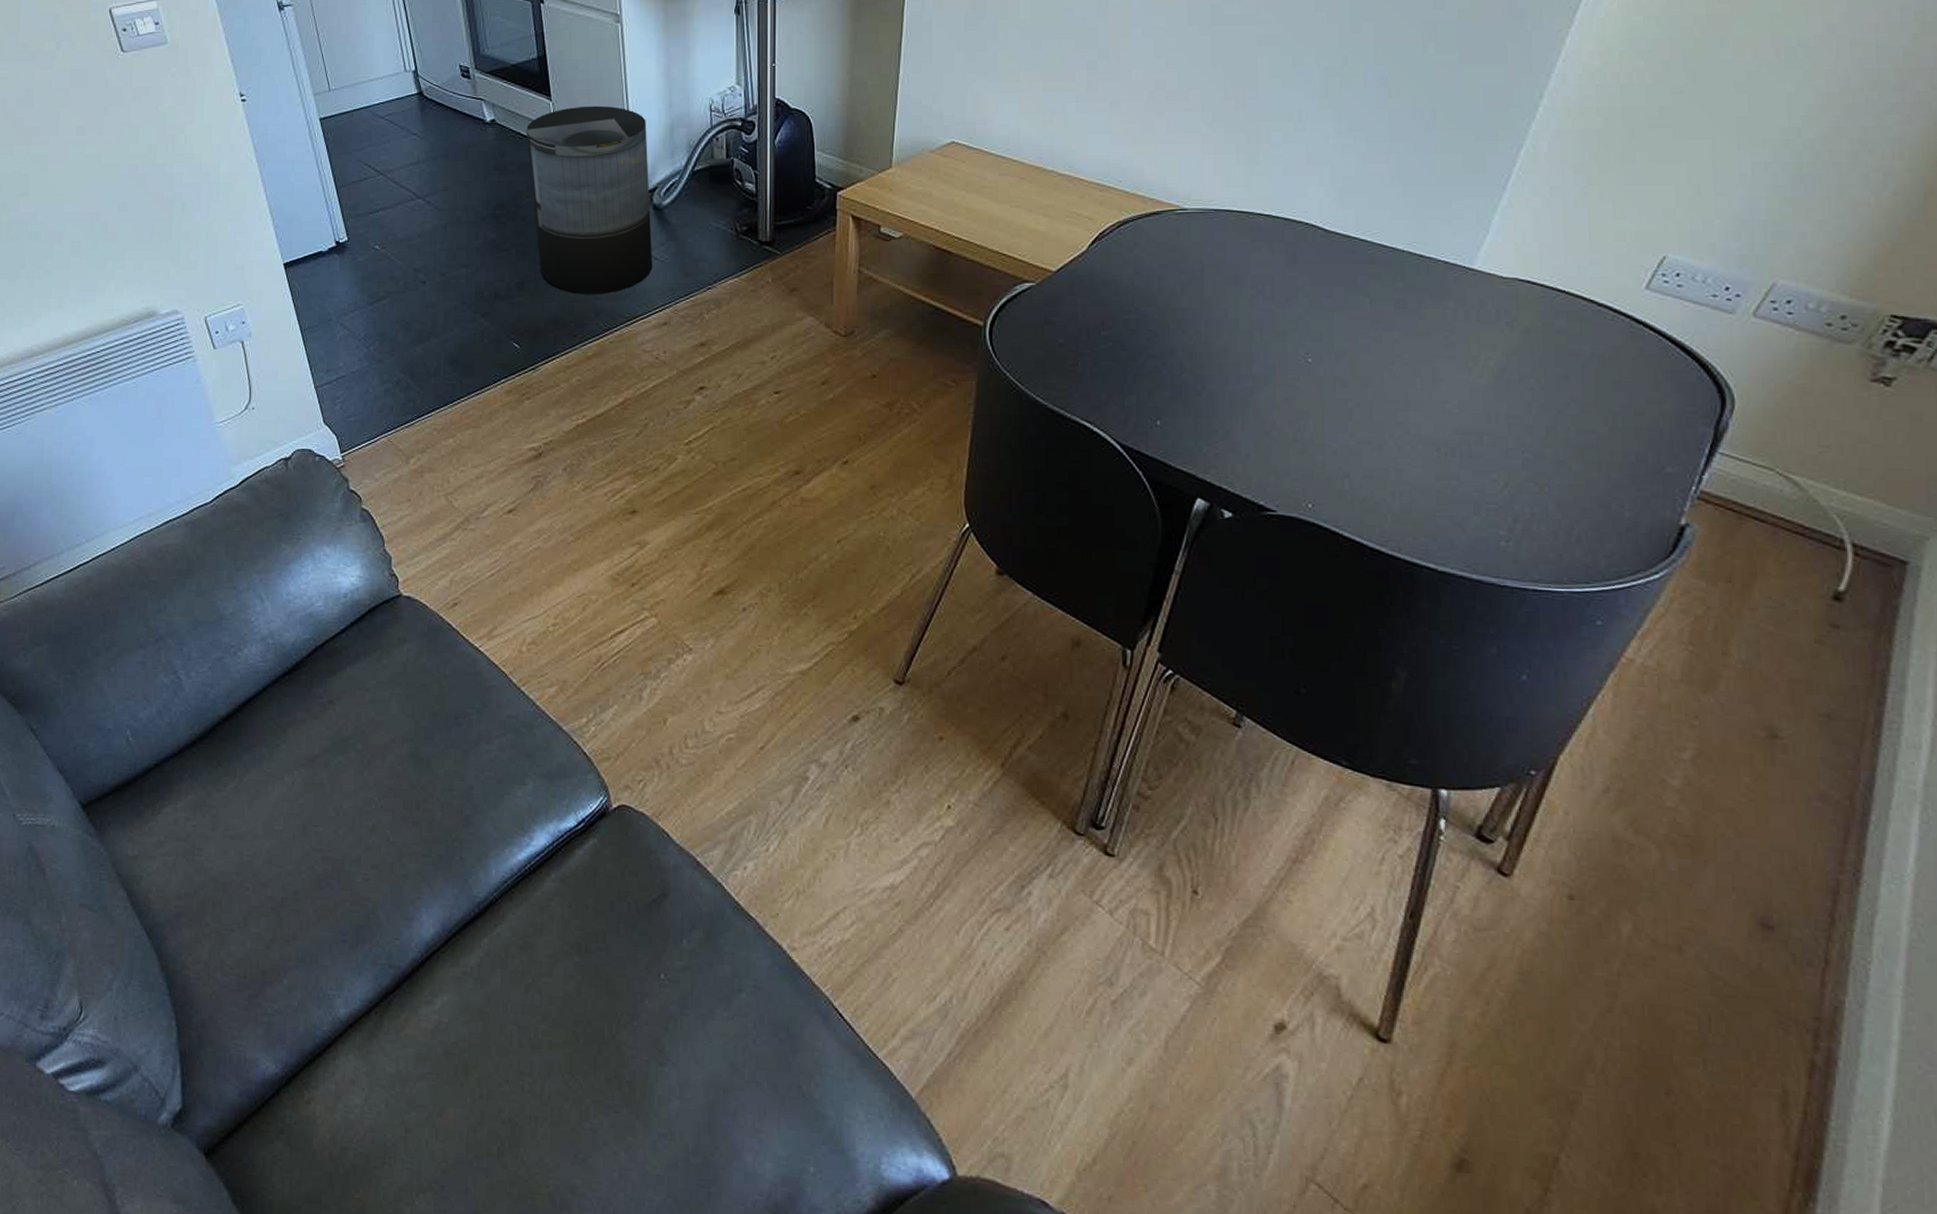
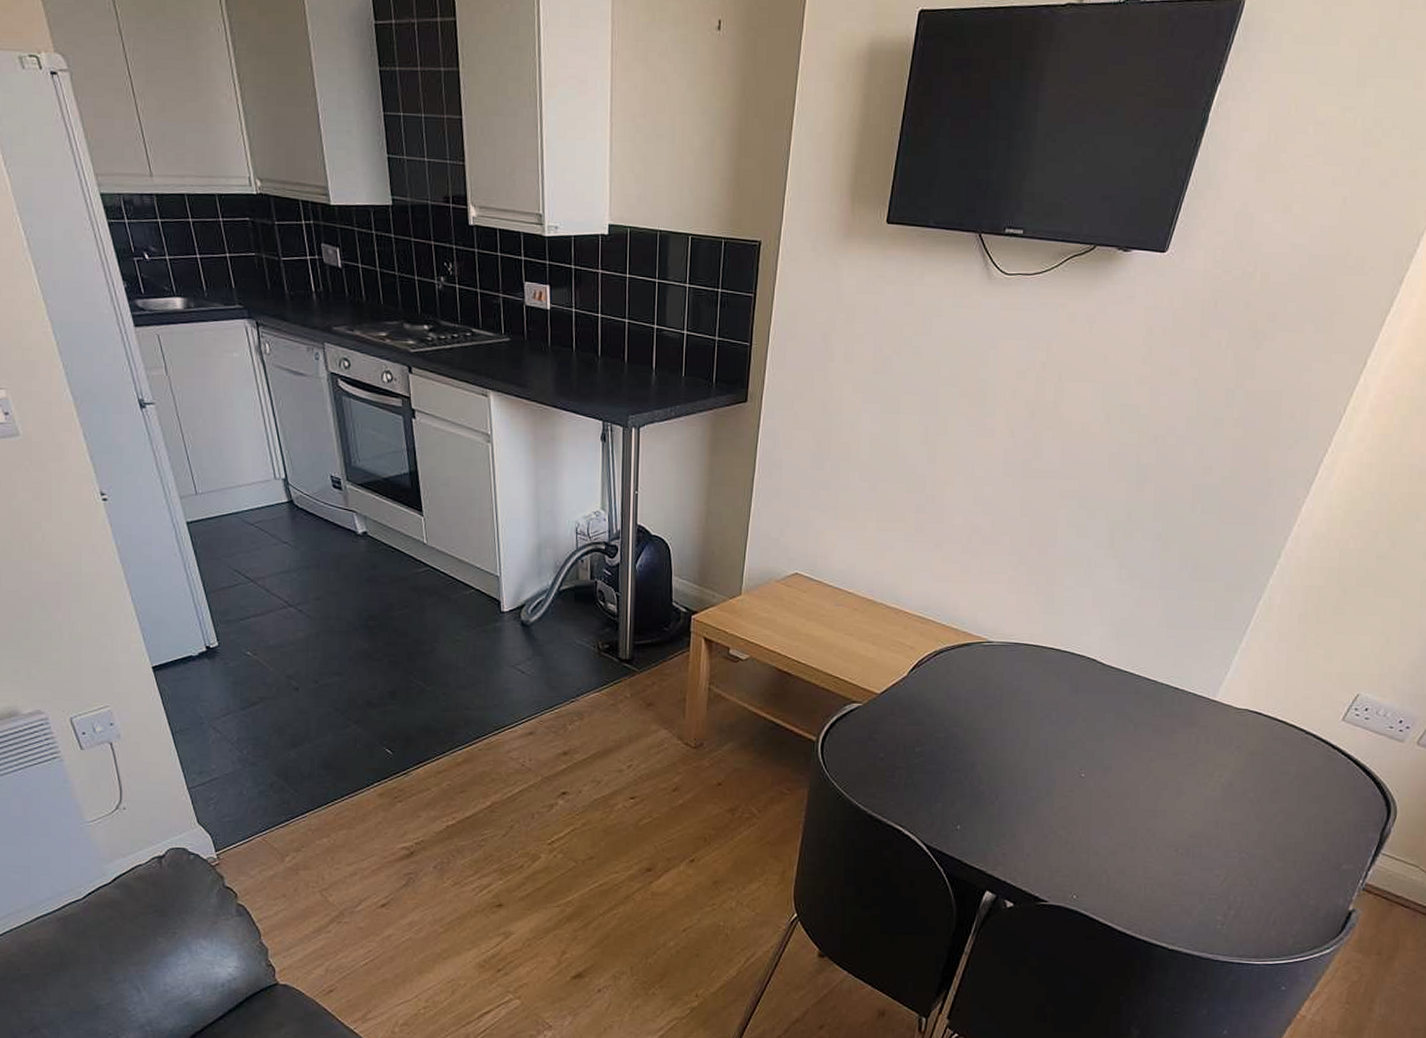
trash can: present [526,105,653,295] -> none [398,523,520,705]

